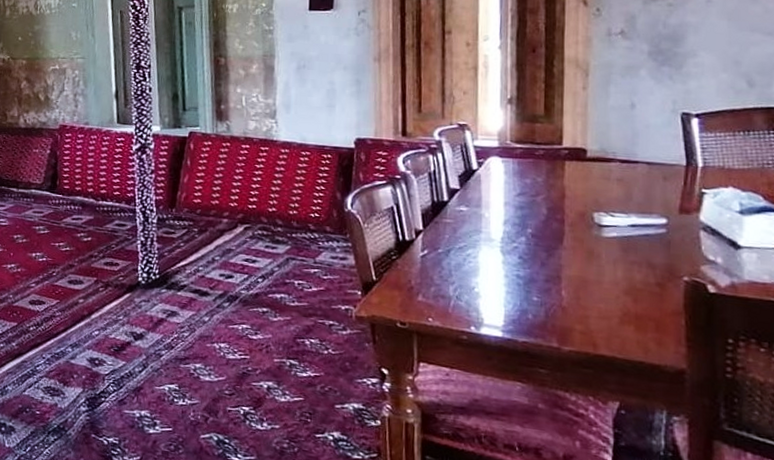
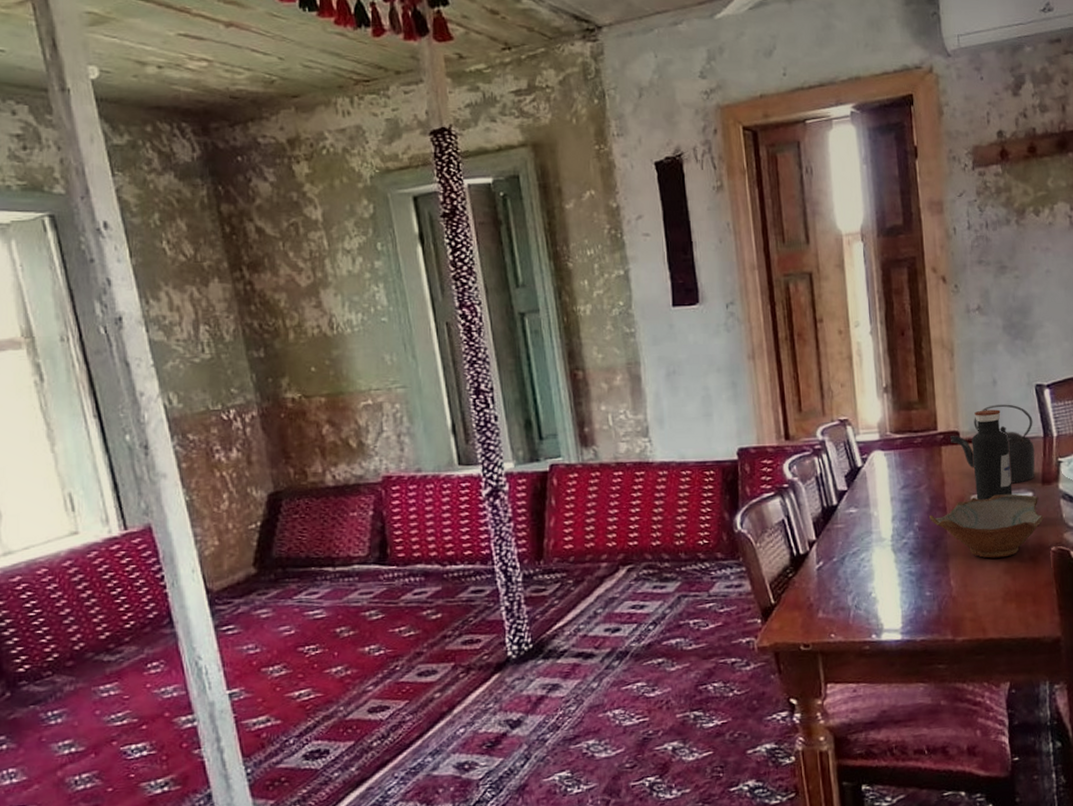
bowl: none [545,214,678,279] -> present [929,493,1044,558]
kettle: none [575,127,675,208] -> present [949,404,1035,484]
water bottle: none [599,131,643,220] -> present [971,409,1013,501]

